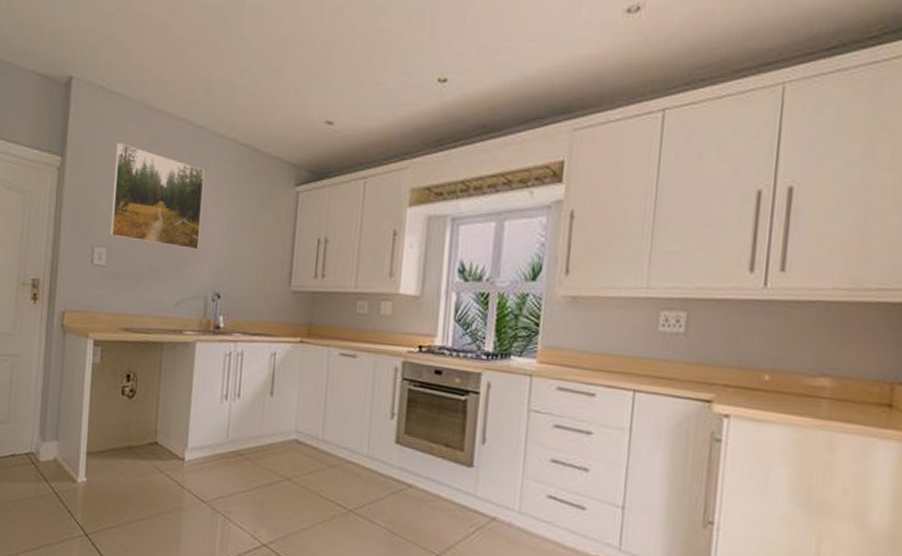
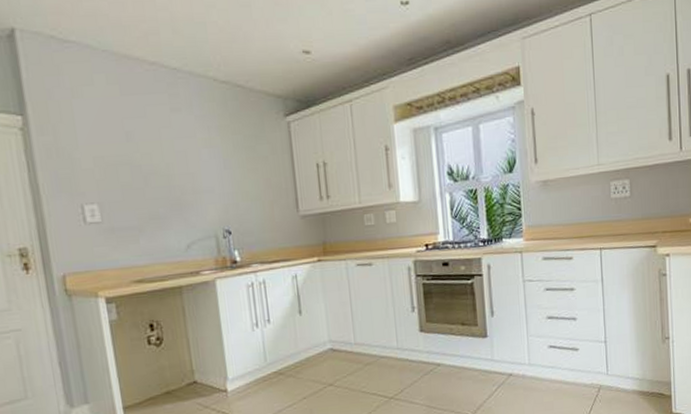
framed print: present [110,142,205,250] -> none [84,94,199,193]

